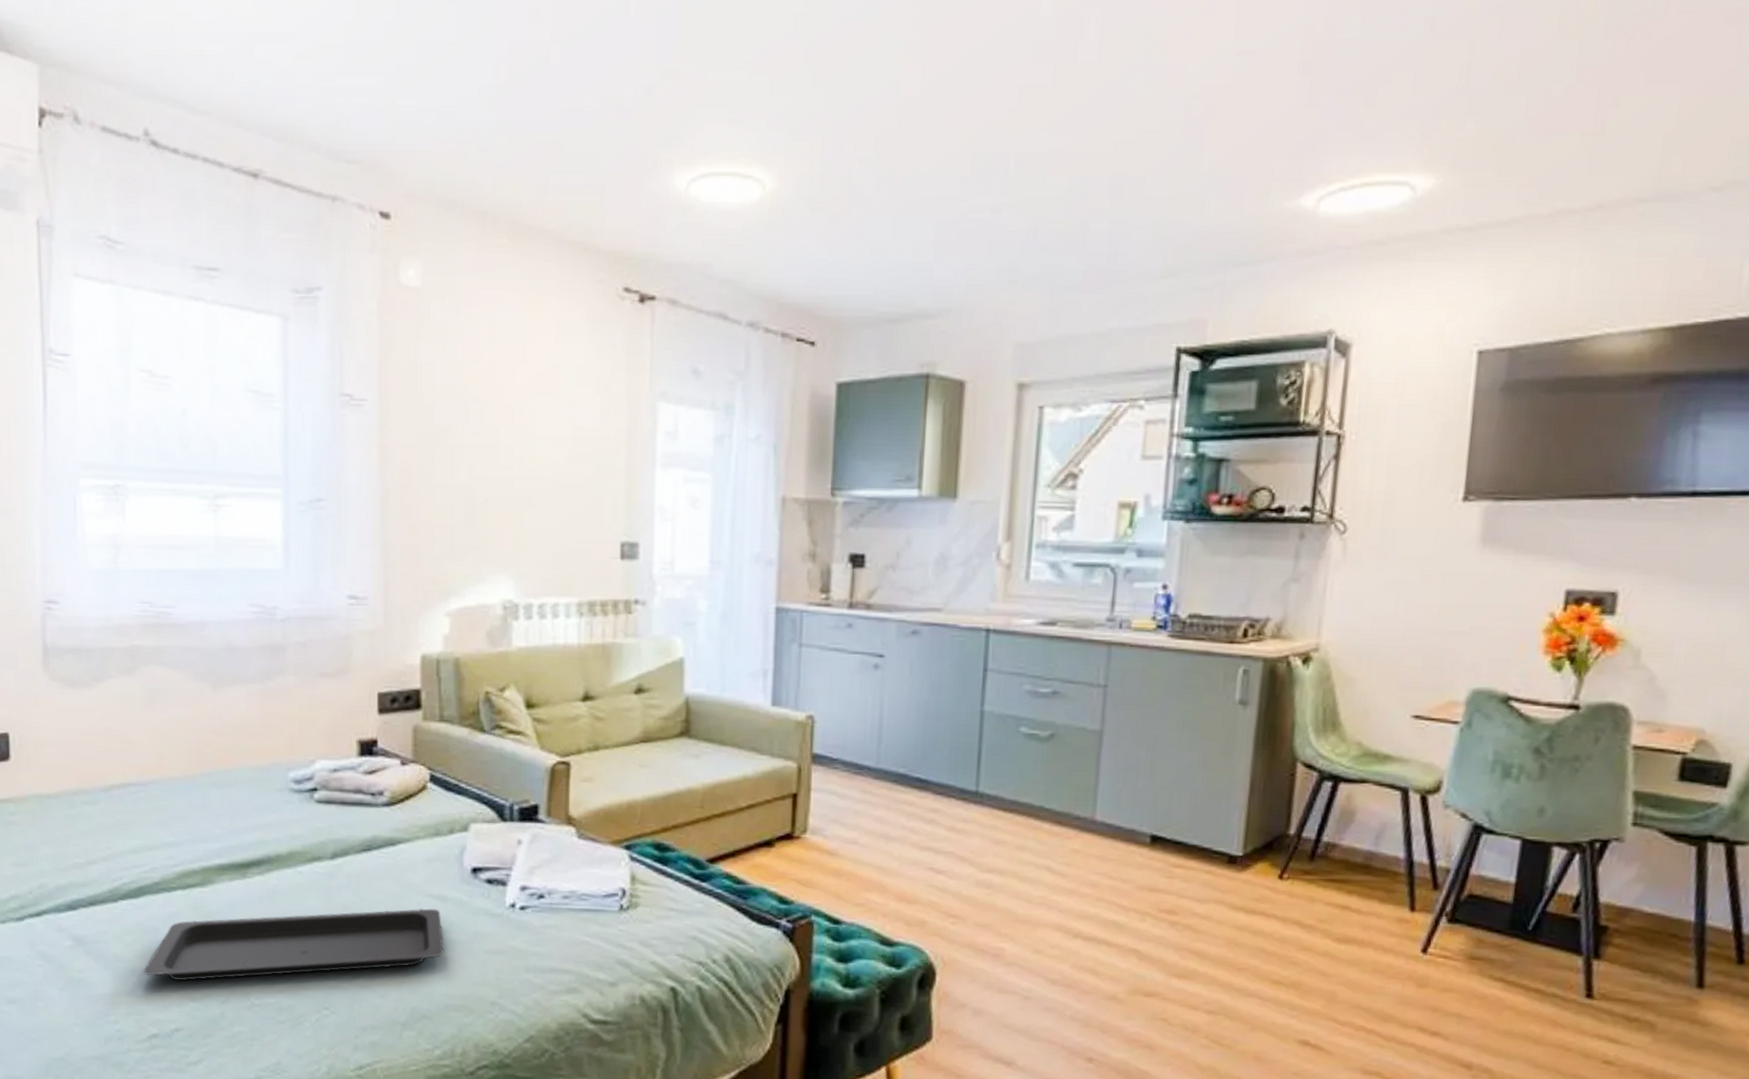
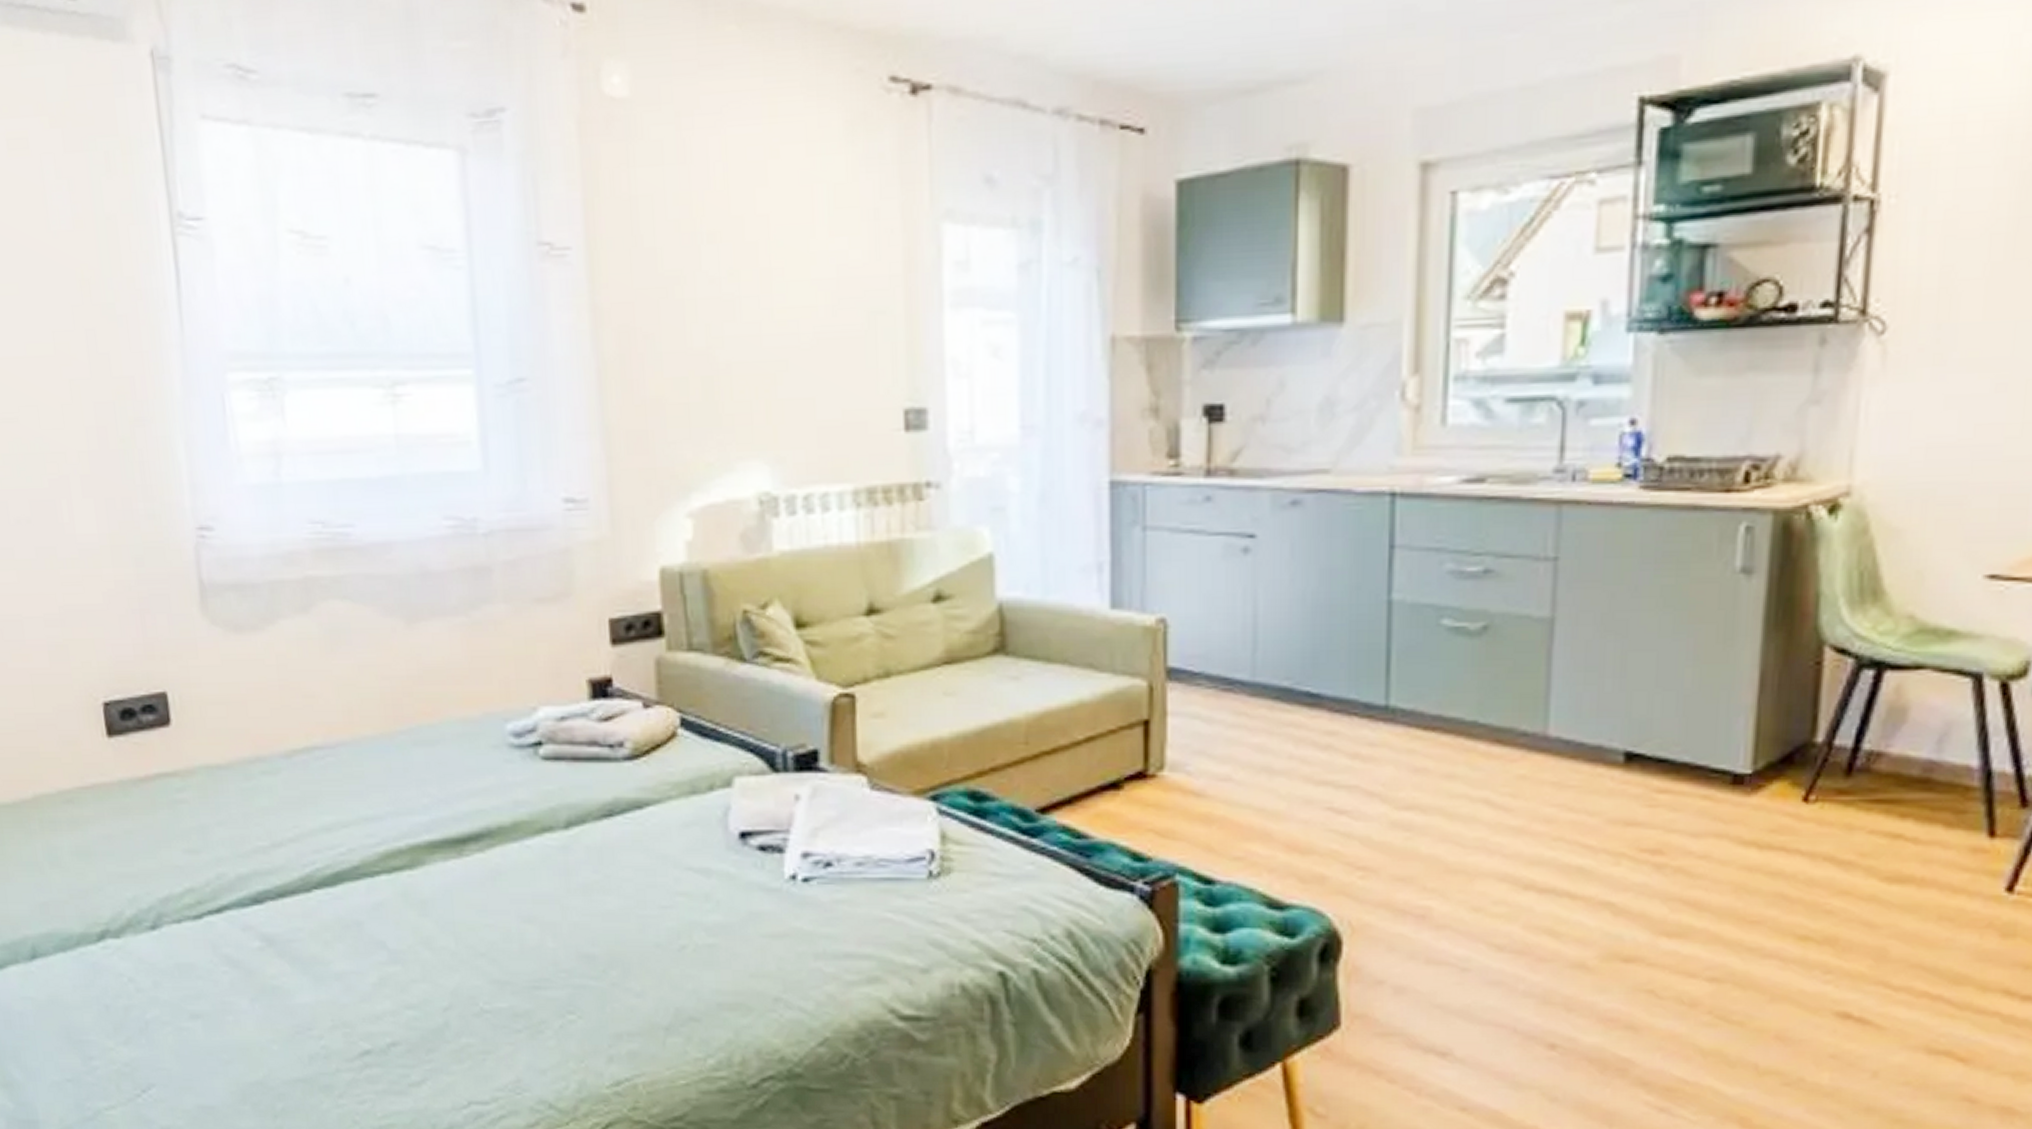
serving tray: present [143,908,444,982] -> none [348,885,711,986]

